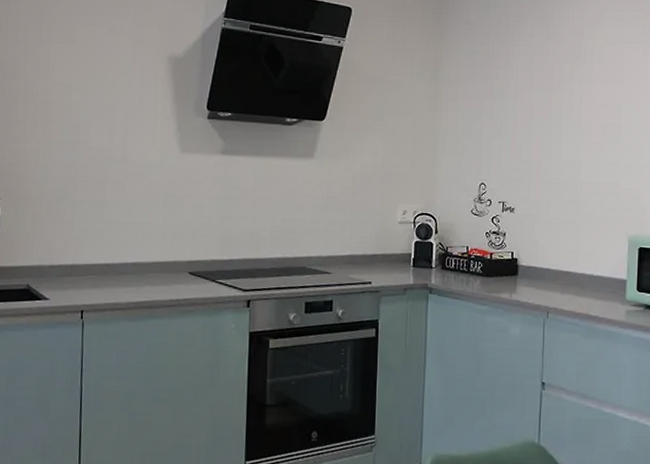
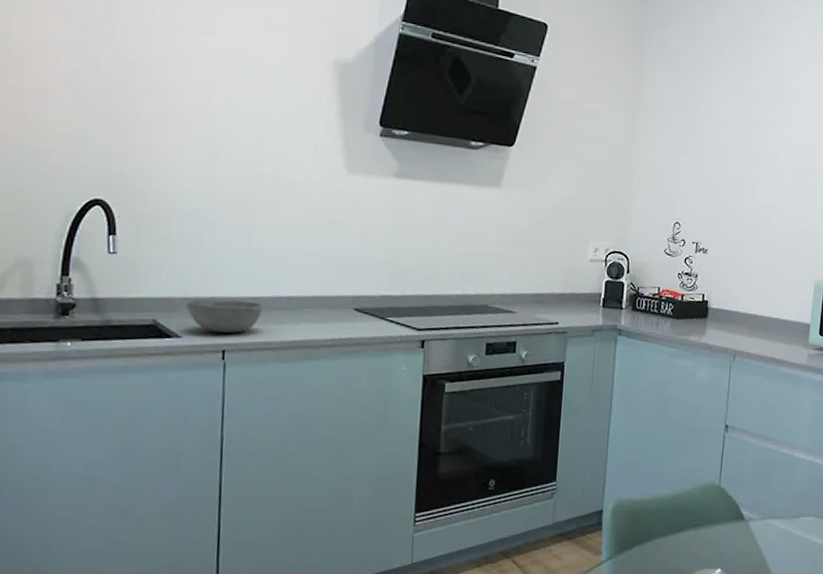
bowl: none [52,266,114,296] -> present [186,298,263,333]

